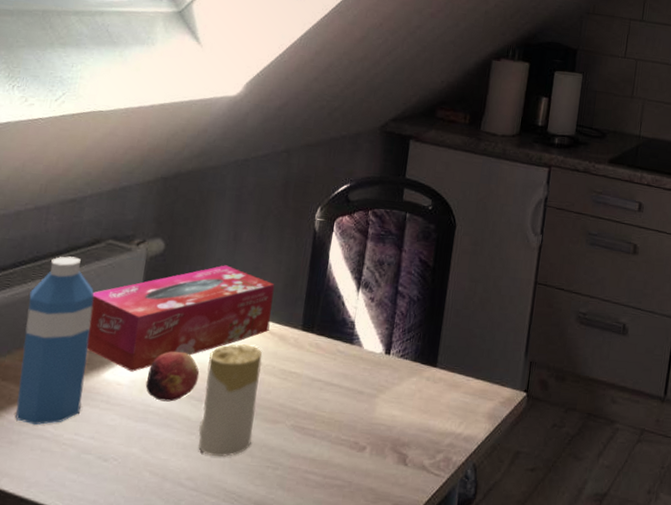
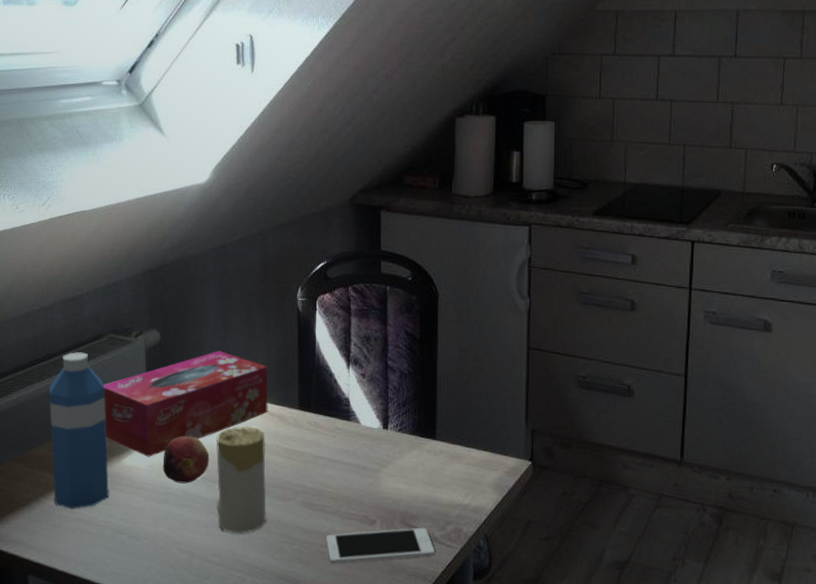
cell phone: none [311,455,422,491] -> present [326,527,435,564]

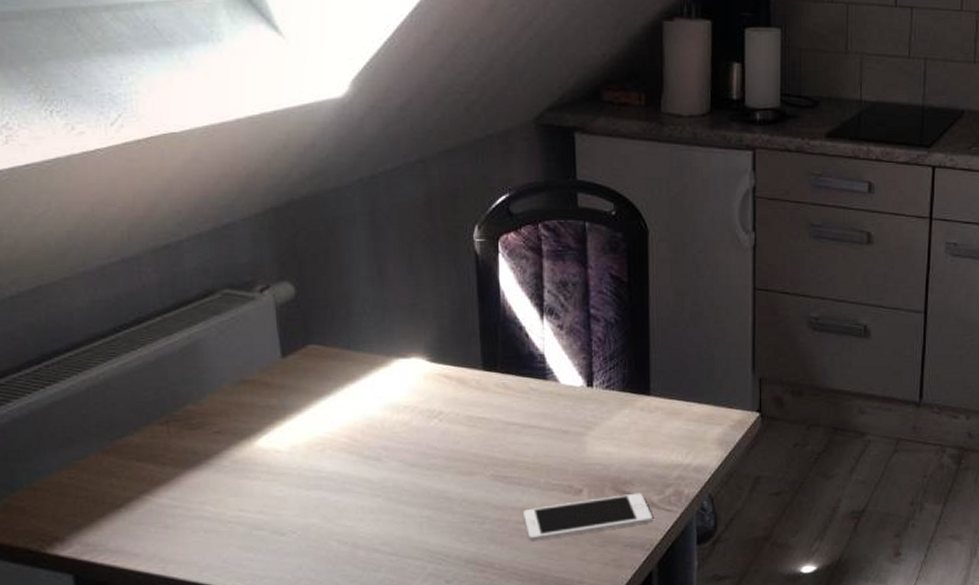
water bottle: present [49,352,109,510] -> none [143,313,239,506]
tissue box: present [103,351,268,457] -> none [219,305,443,437]
fruit: present [162,435,210,484] -> none [309,408,371,465]
candle: present [215,426,267,533] -> none [378,393,448,517]

